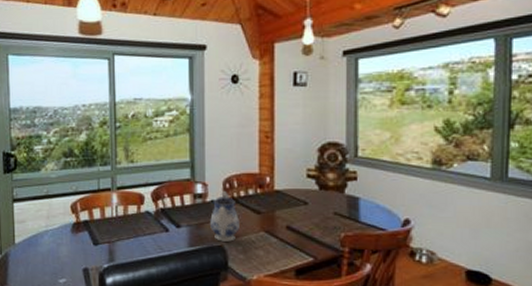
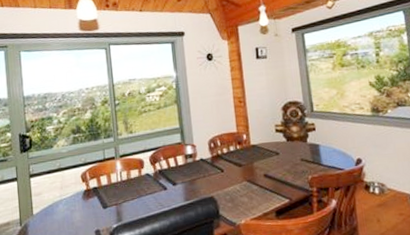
teapot: present [210,191,240,242] -> none [201,150,226,194]

